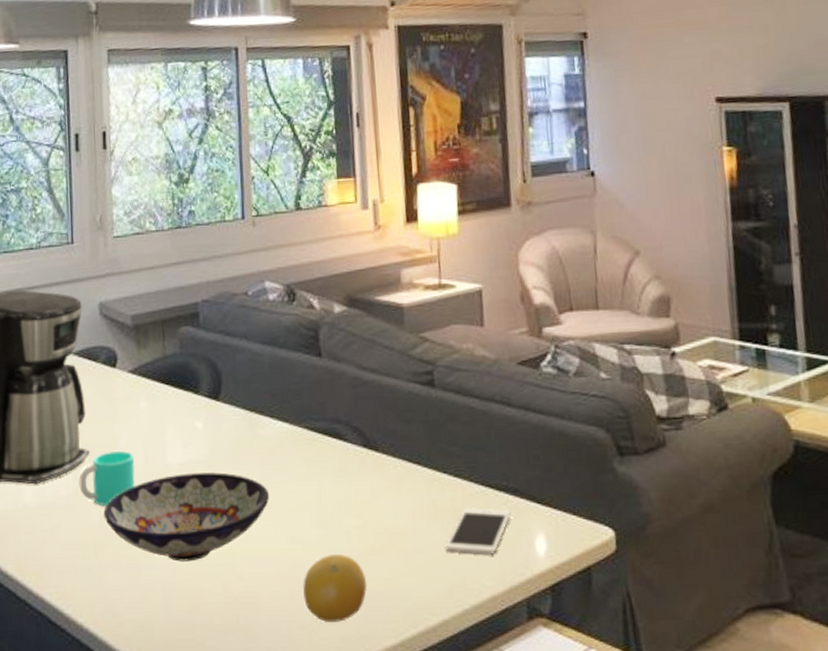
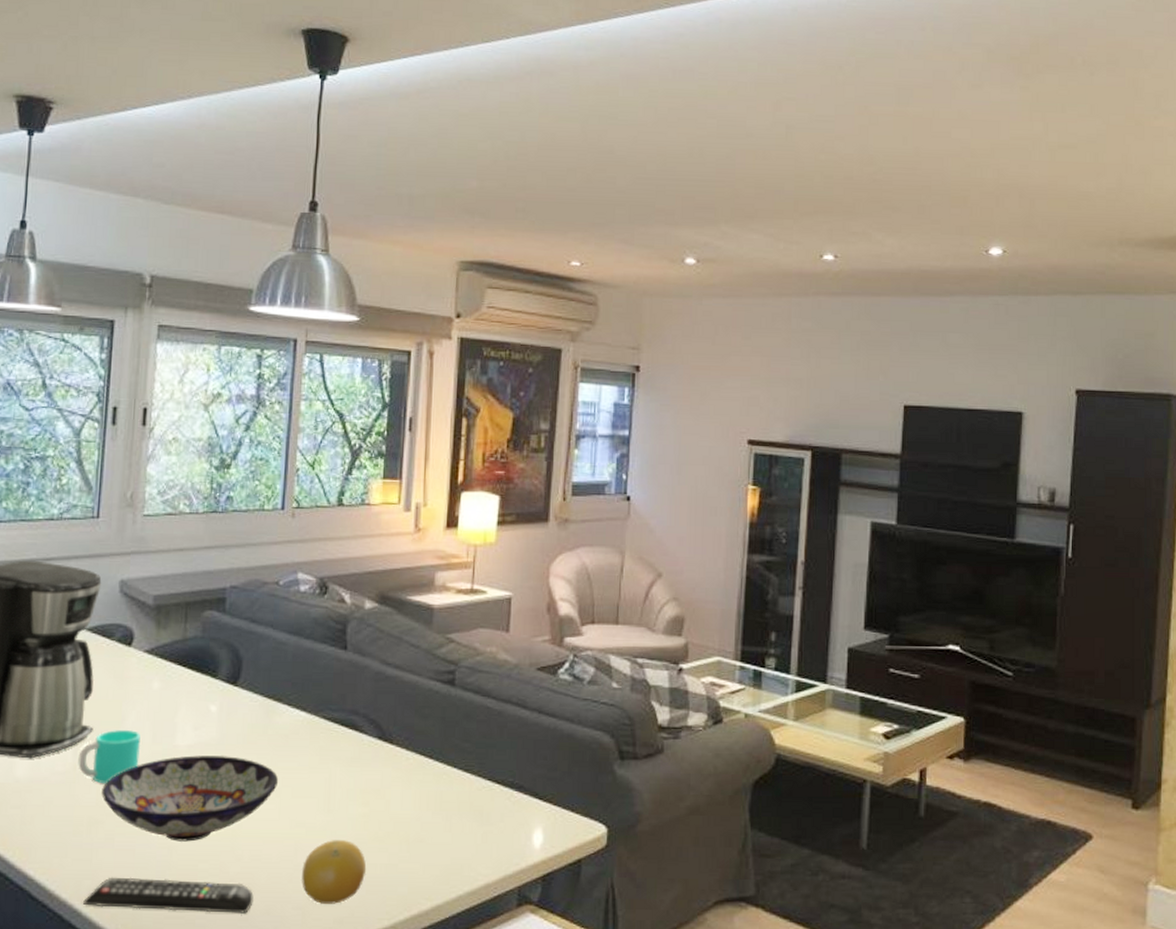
remote control: none [98,599,259,634] -> present [83,877,254,914]
cell phone: present [446,508,511,556] -> none [447,801,514,846]

